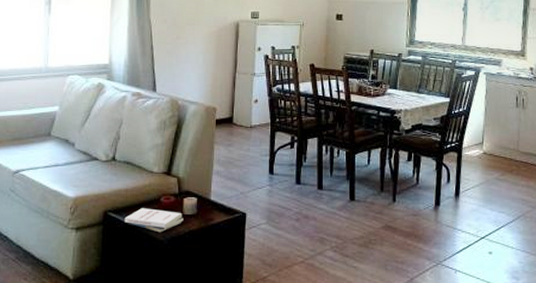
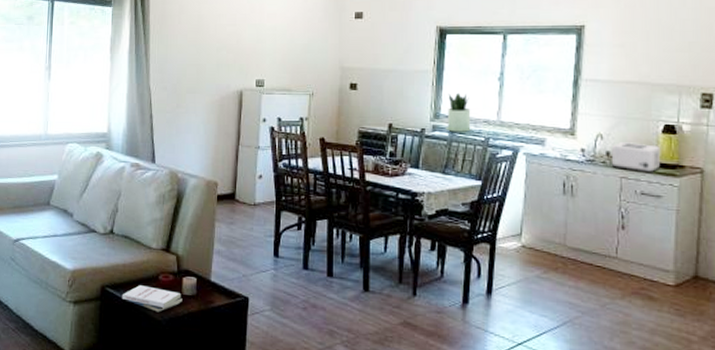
planter: none [419,21,442,57] -> present [445,92,472,133]

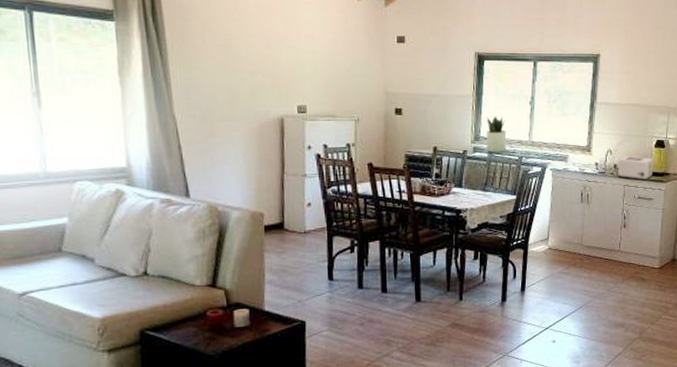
books: present [122,285,183,313] -> none [165,323,236,348]

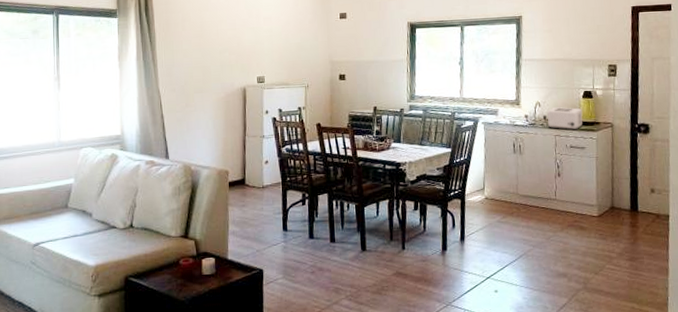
planter: present [485,116,508,154] -> none [420,76,441,111]

